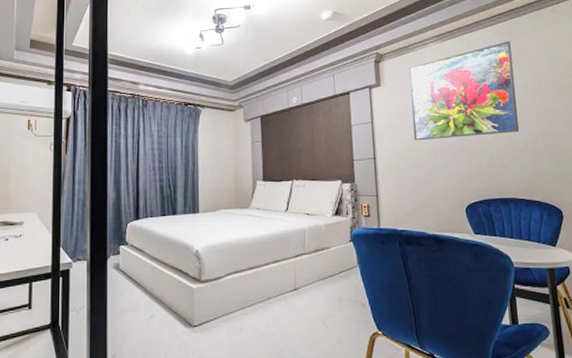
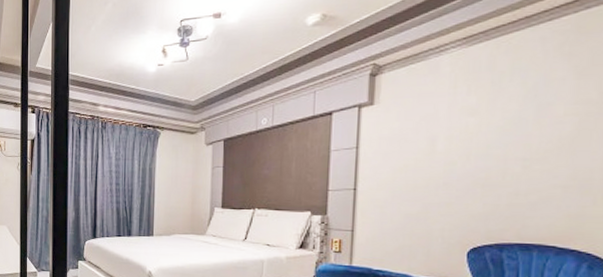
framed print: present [408,41,519,141] -> none [410,40,577,171]

